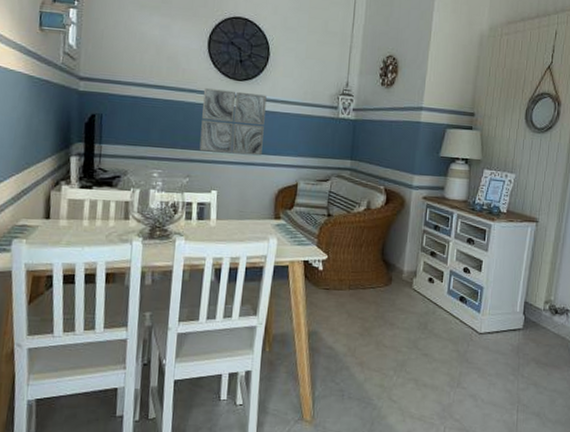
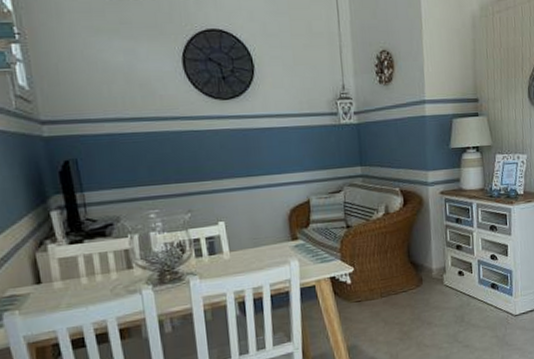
wall art: present [199,87,267,156] -> none [187,111,266,182]

